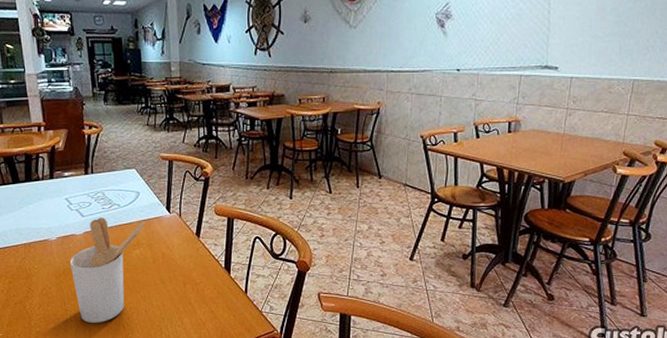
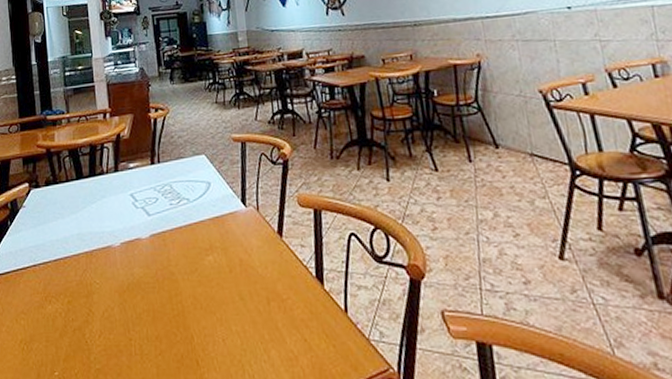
utensil holder: present [70,218,145,323] -> none [135,216,218,357]

